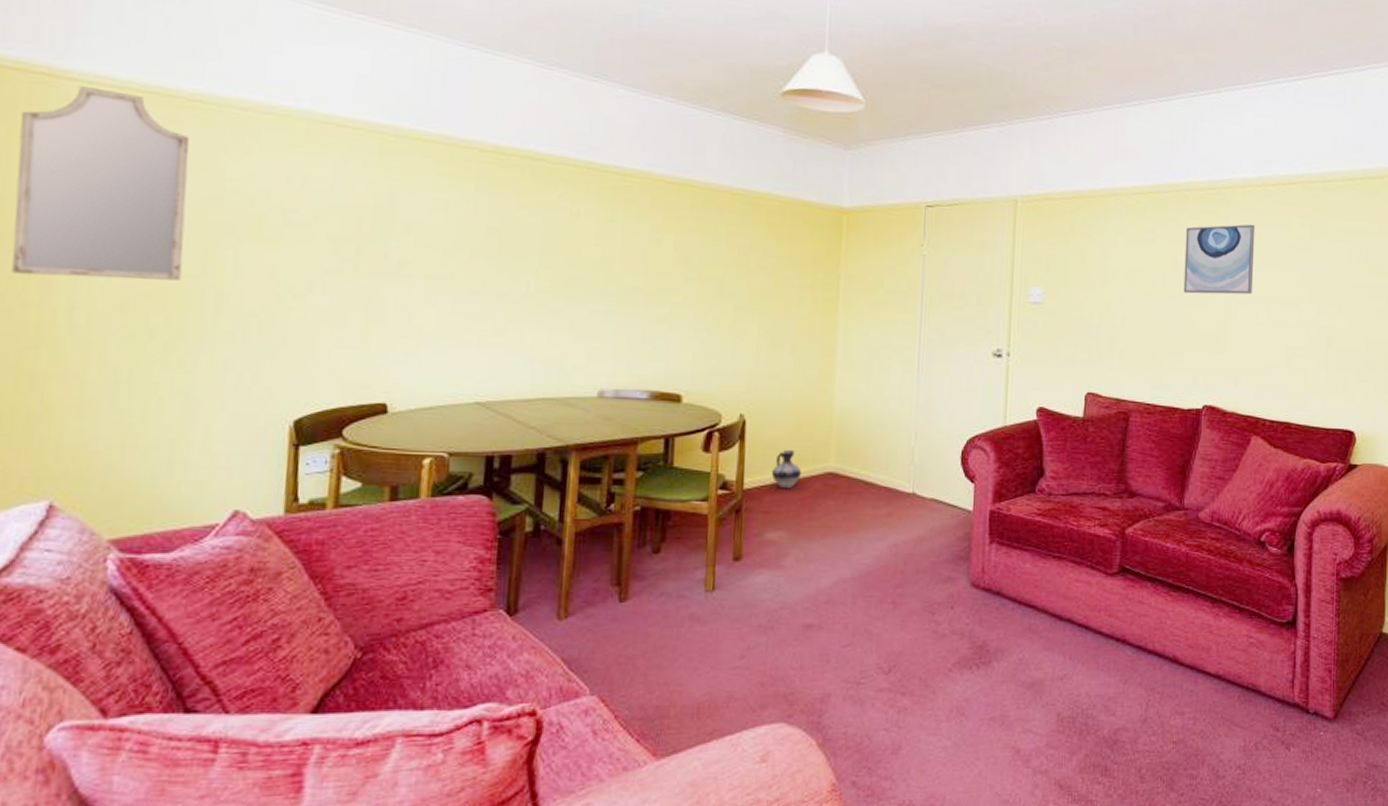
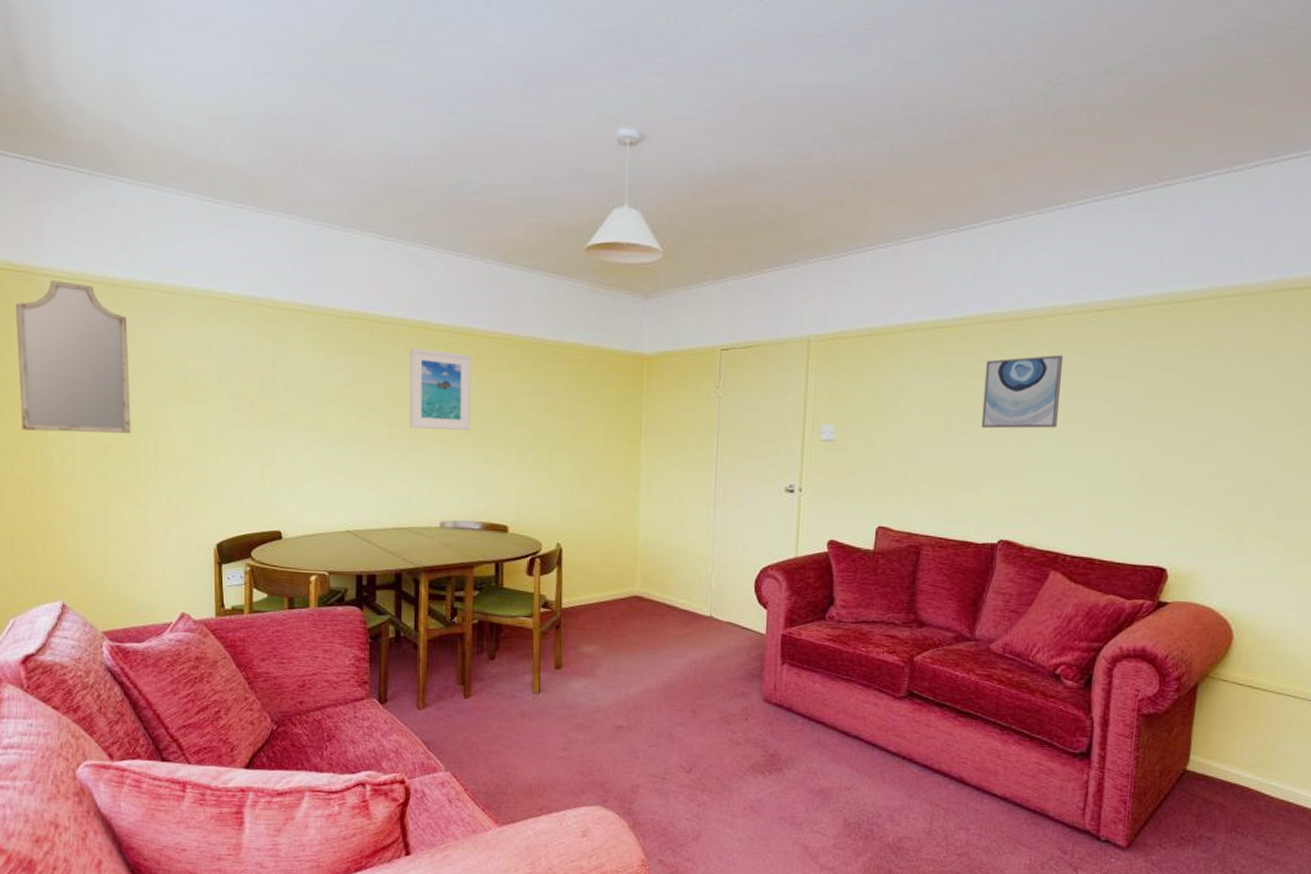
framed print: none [565,190,646,285] -> present [409,348,472,430]
ceramic jug: present [771,449,802,489] -> none [585,574,612,609]

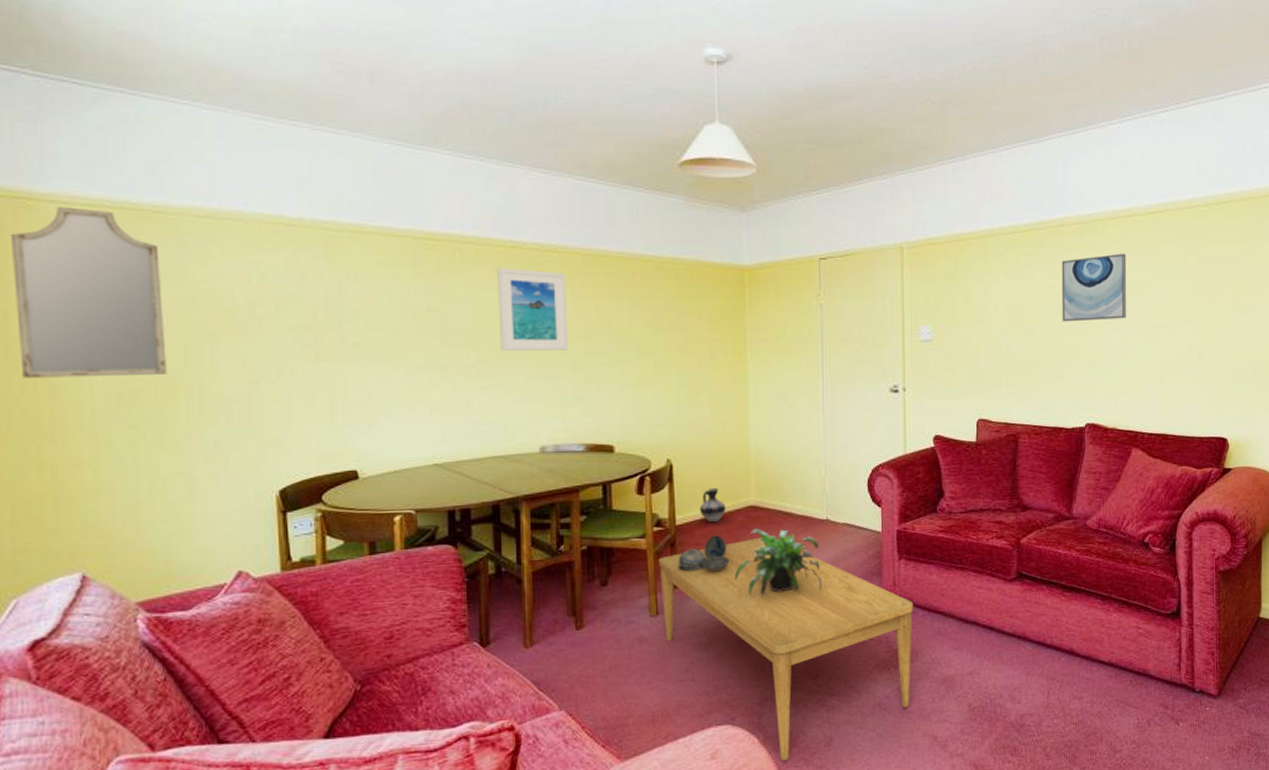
coffee table: none [543,627,794,848] -> present [658,537,914,760]
decorative bowl: none [561,621,611,657] -> present [678,535,729,572]
ceramic jug: none [585,574,612,609] -> present [699,487,727,523]
potted plant: none [615,618,702,686] -> present [735,528,823,596]

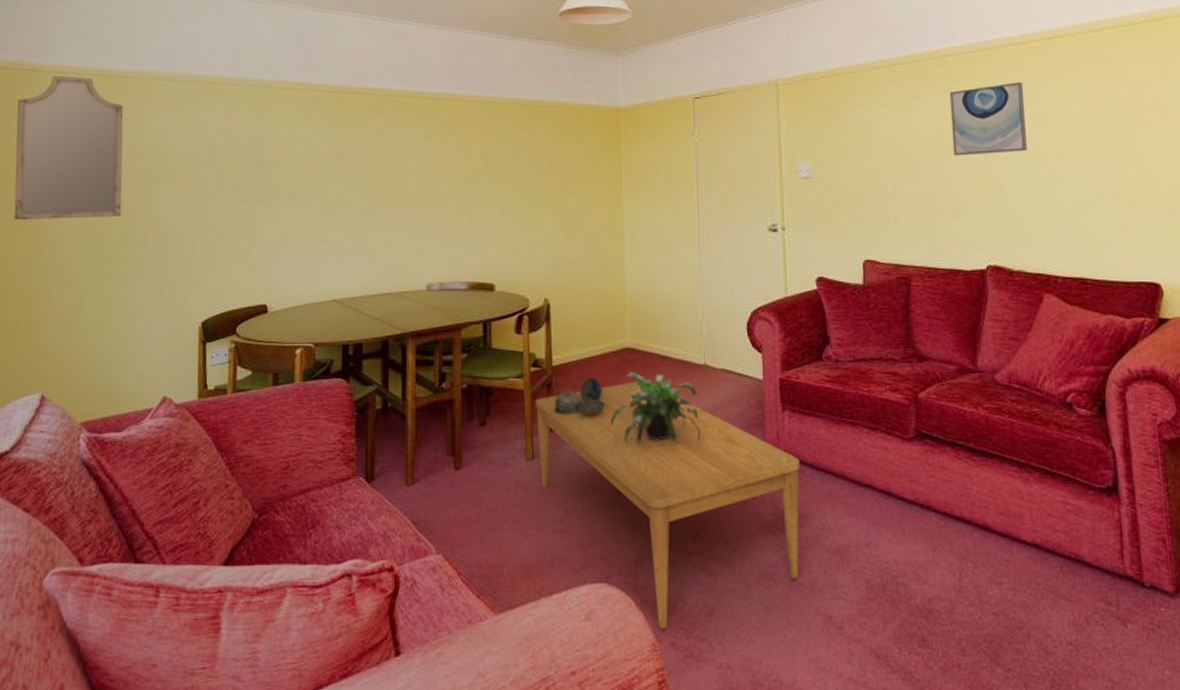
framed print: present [497,268,569,351] -> none [394,116,455,193]
ceramic jug: present [699,487,727,523] -> none [575,328,602,365]

